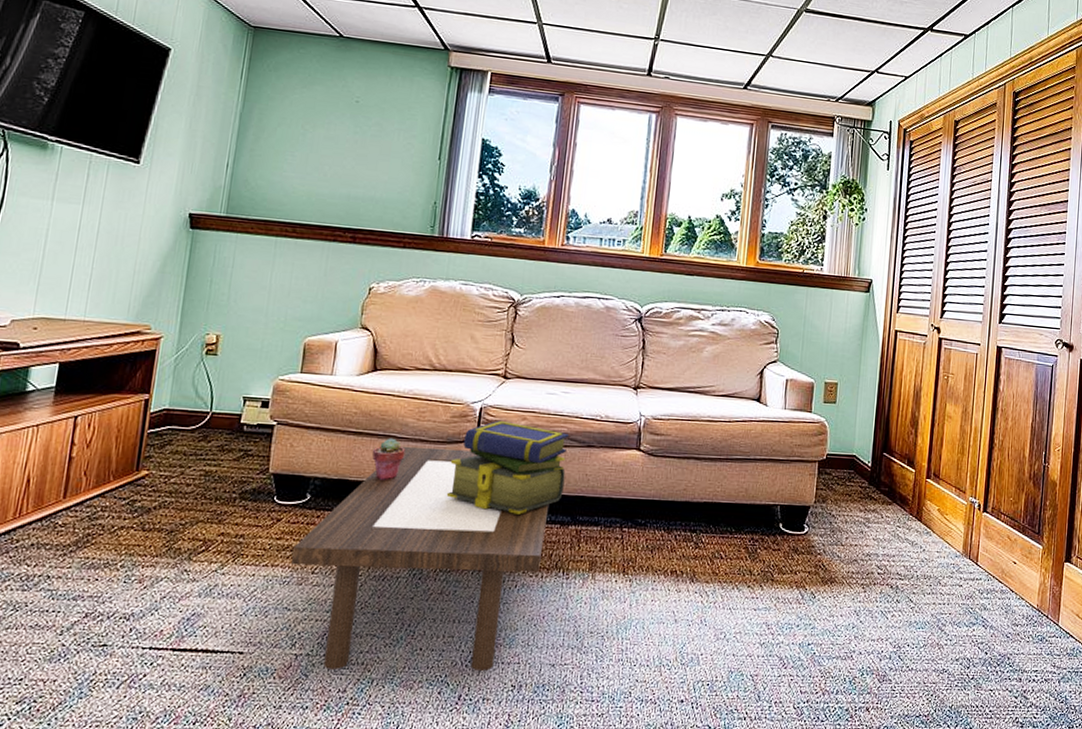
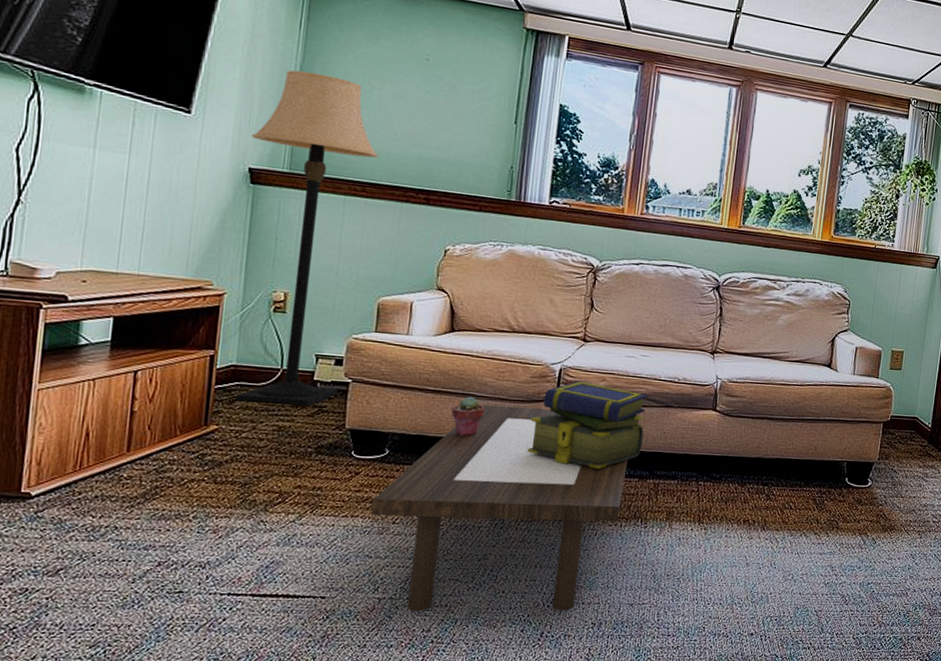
lamp: none [166,118,309,450] -> present [235,70,379,406]

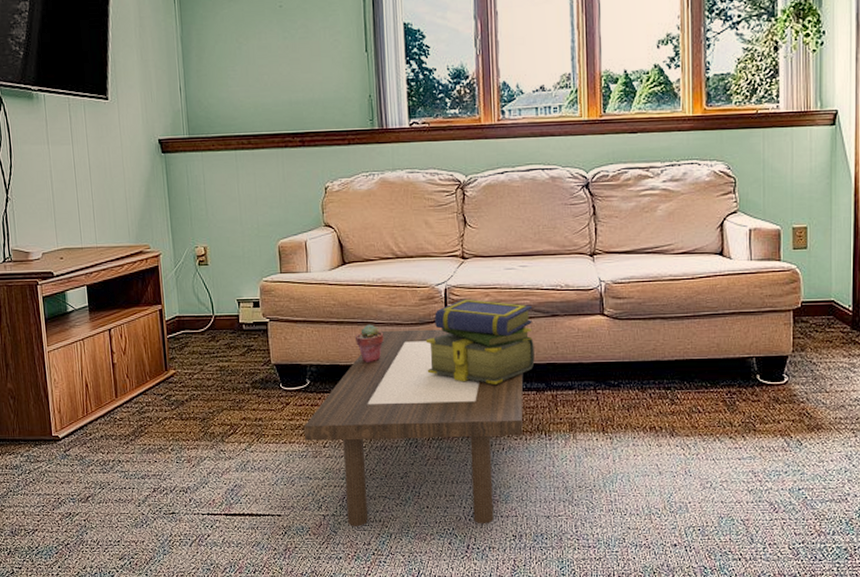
lamp: present [235,70,379,406] -> none [154,40,260,347]

